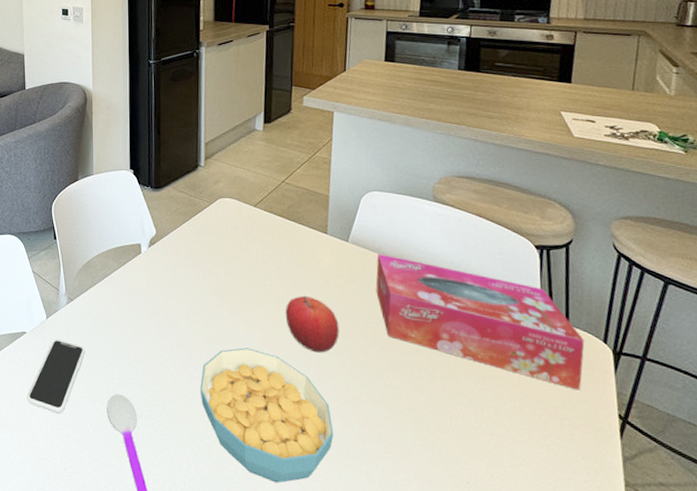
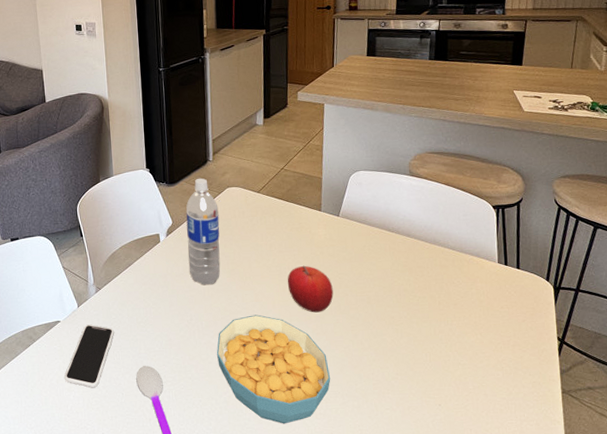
water bottle: none [171,184,209,308] -> present [186,178,221,286]
tissue box: present [376,254,585,390] -> none [363,224,532,321]

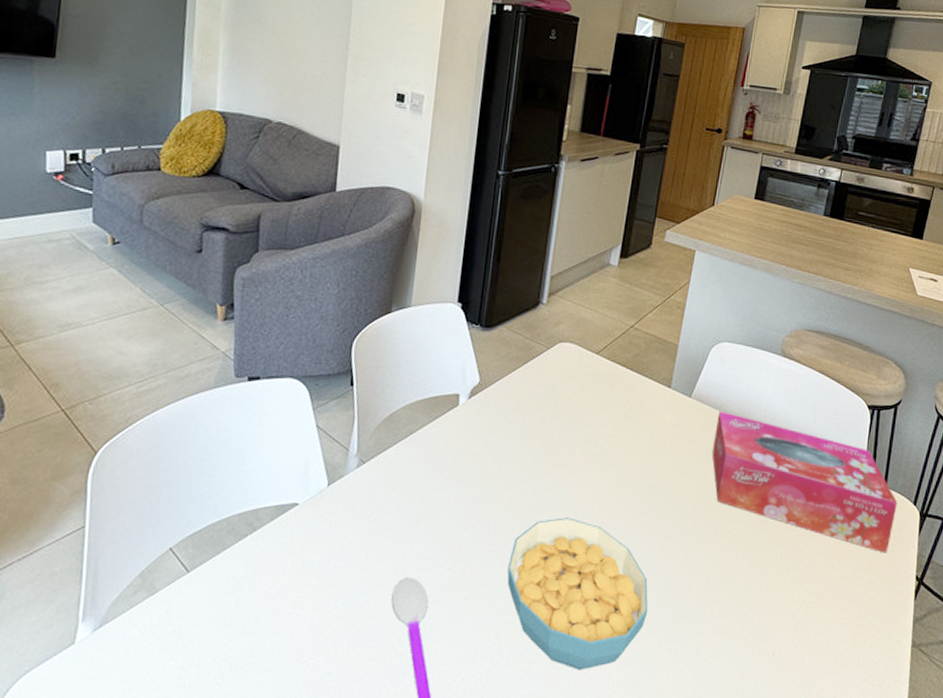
smartphone: present [65,324,114,388] -> none [289,512,373,605]
water bottle: present [186,178,221,286] -> none [490,324,544,472]
fruit: present [287,265,334,313] -> none [614,457,670,521]
tissue box: none [363,224,532,321] -> present [712,411,898,553]

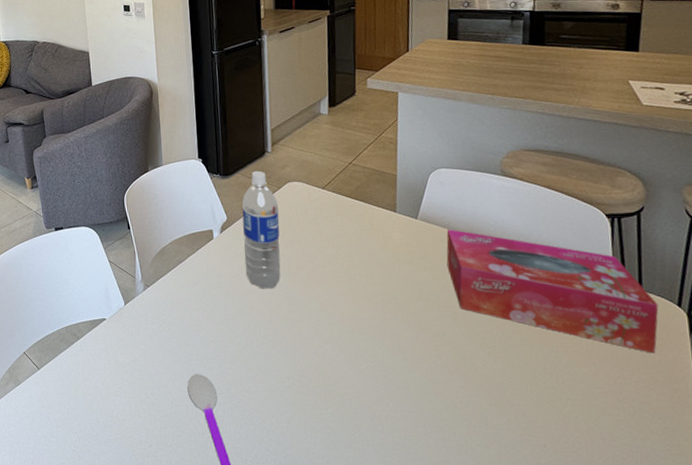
water bottle: none [490,324,544,472] -> present [242,170,281,289]
cereal bowl: present [507,517,649,671] -> none [276,325,410,453]

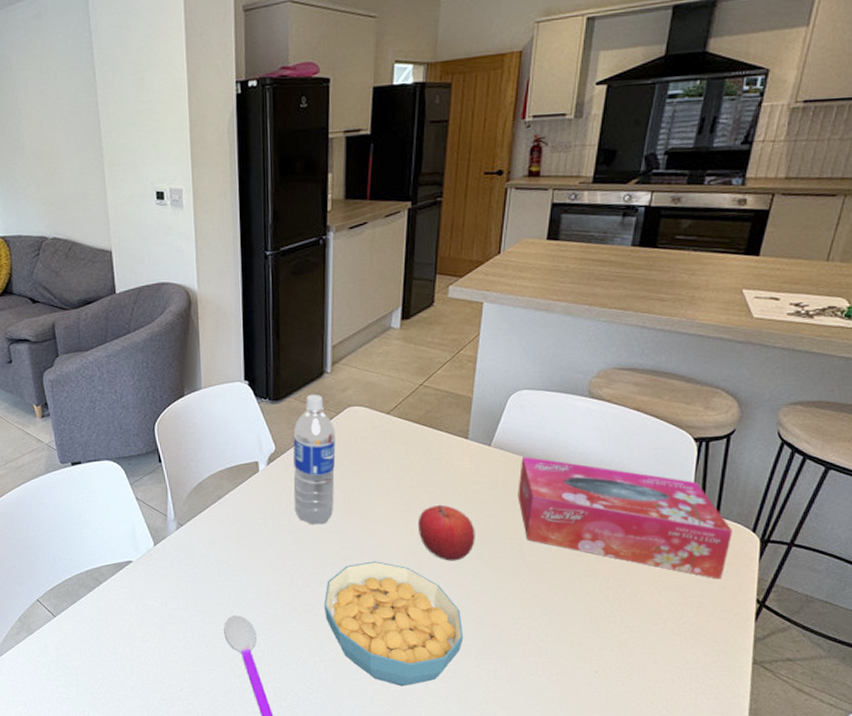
cereal bowl: none [276,325,410,453] -> present [323,561,464,687]
fruit: none [357,272,412,327] -> present [417,504,475,561]

